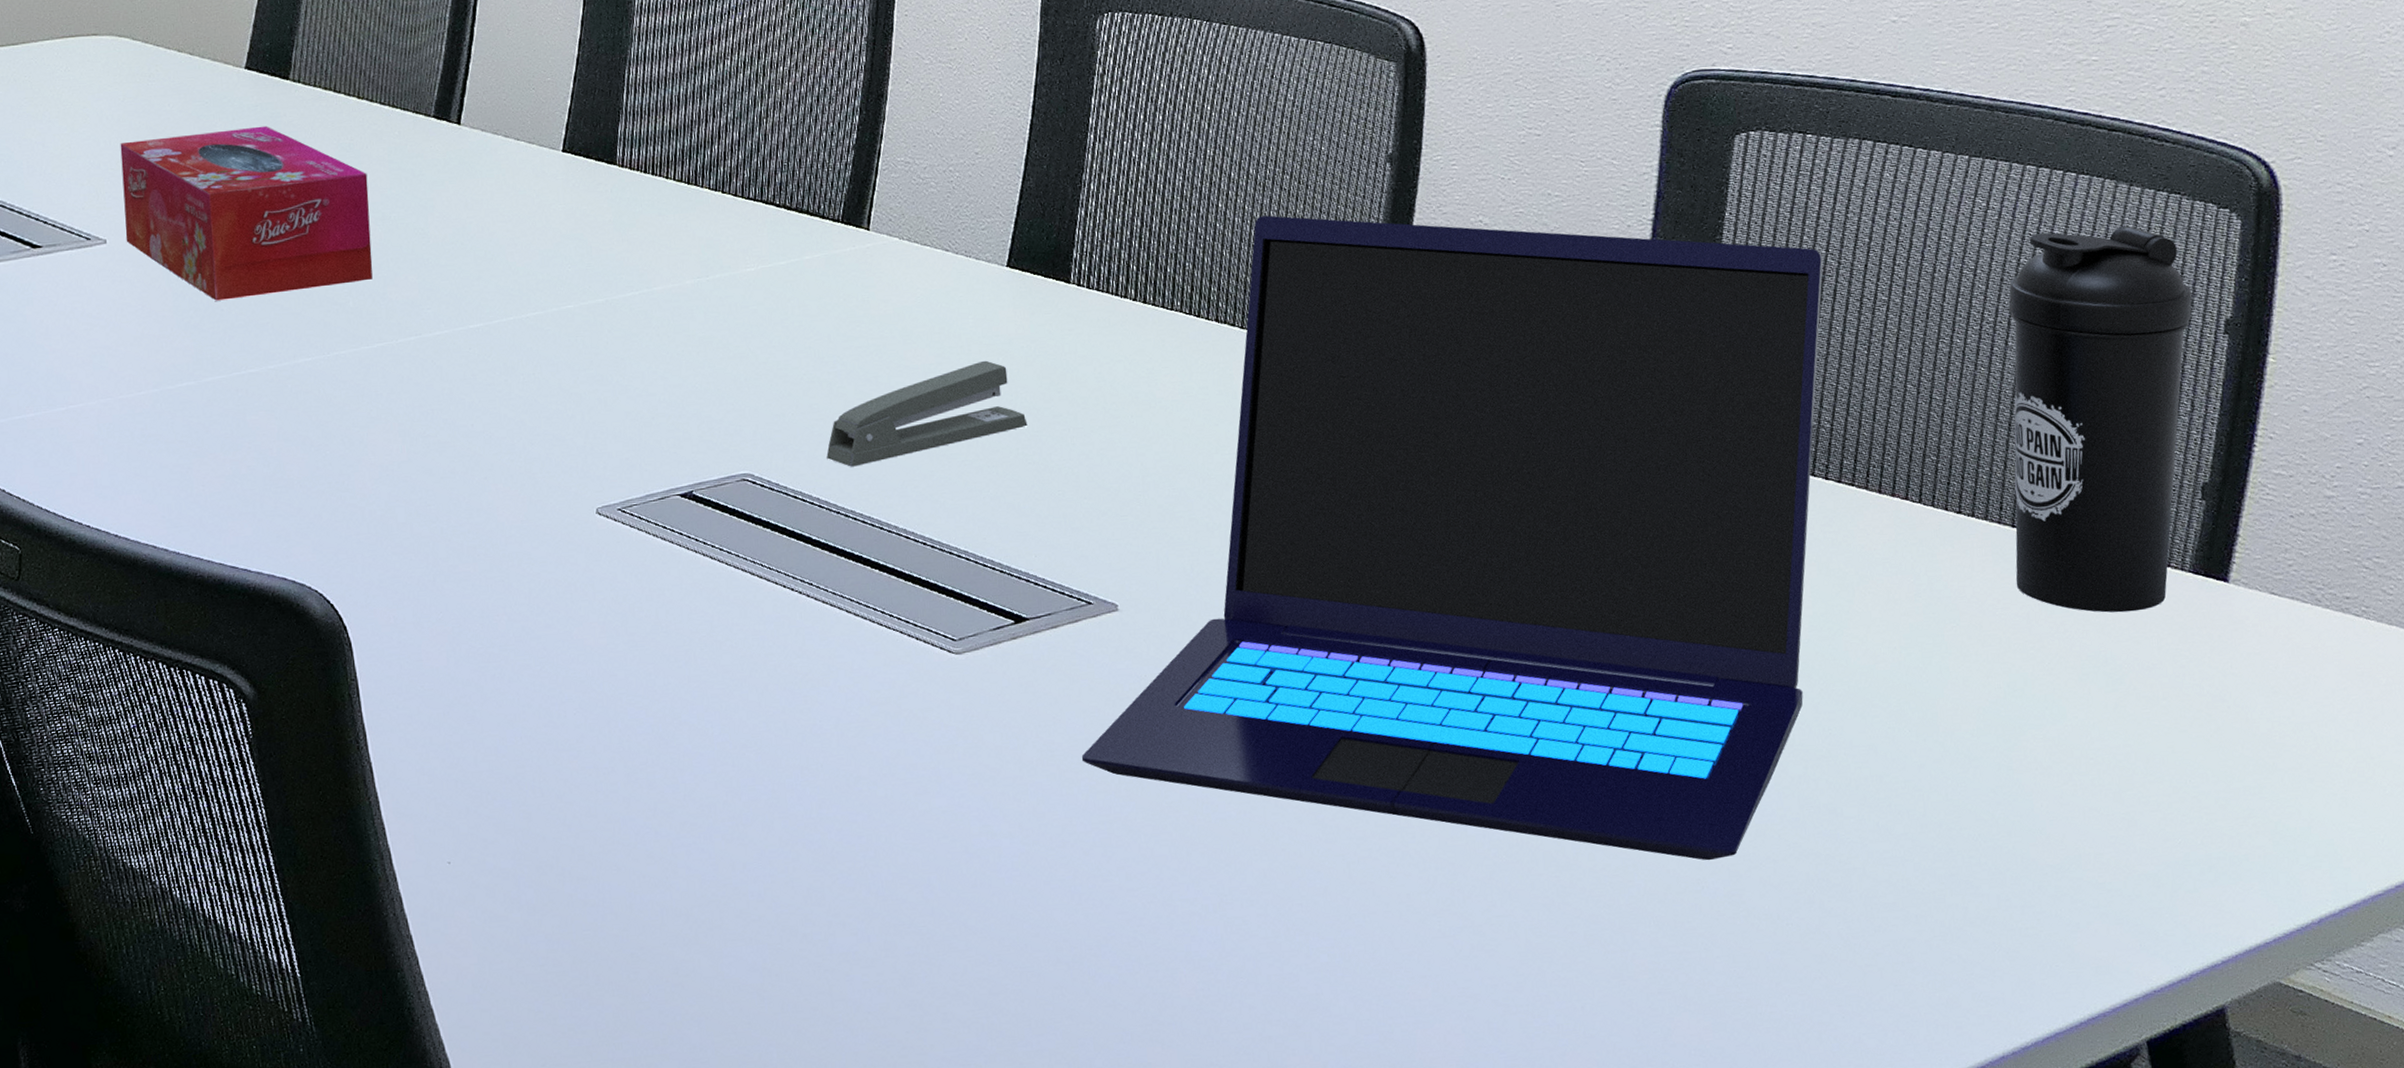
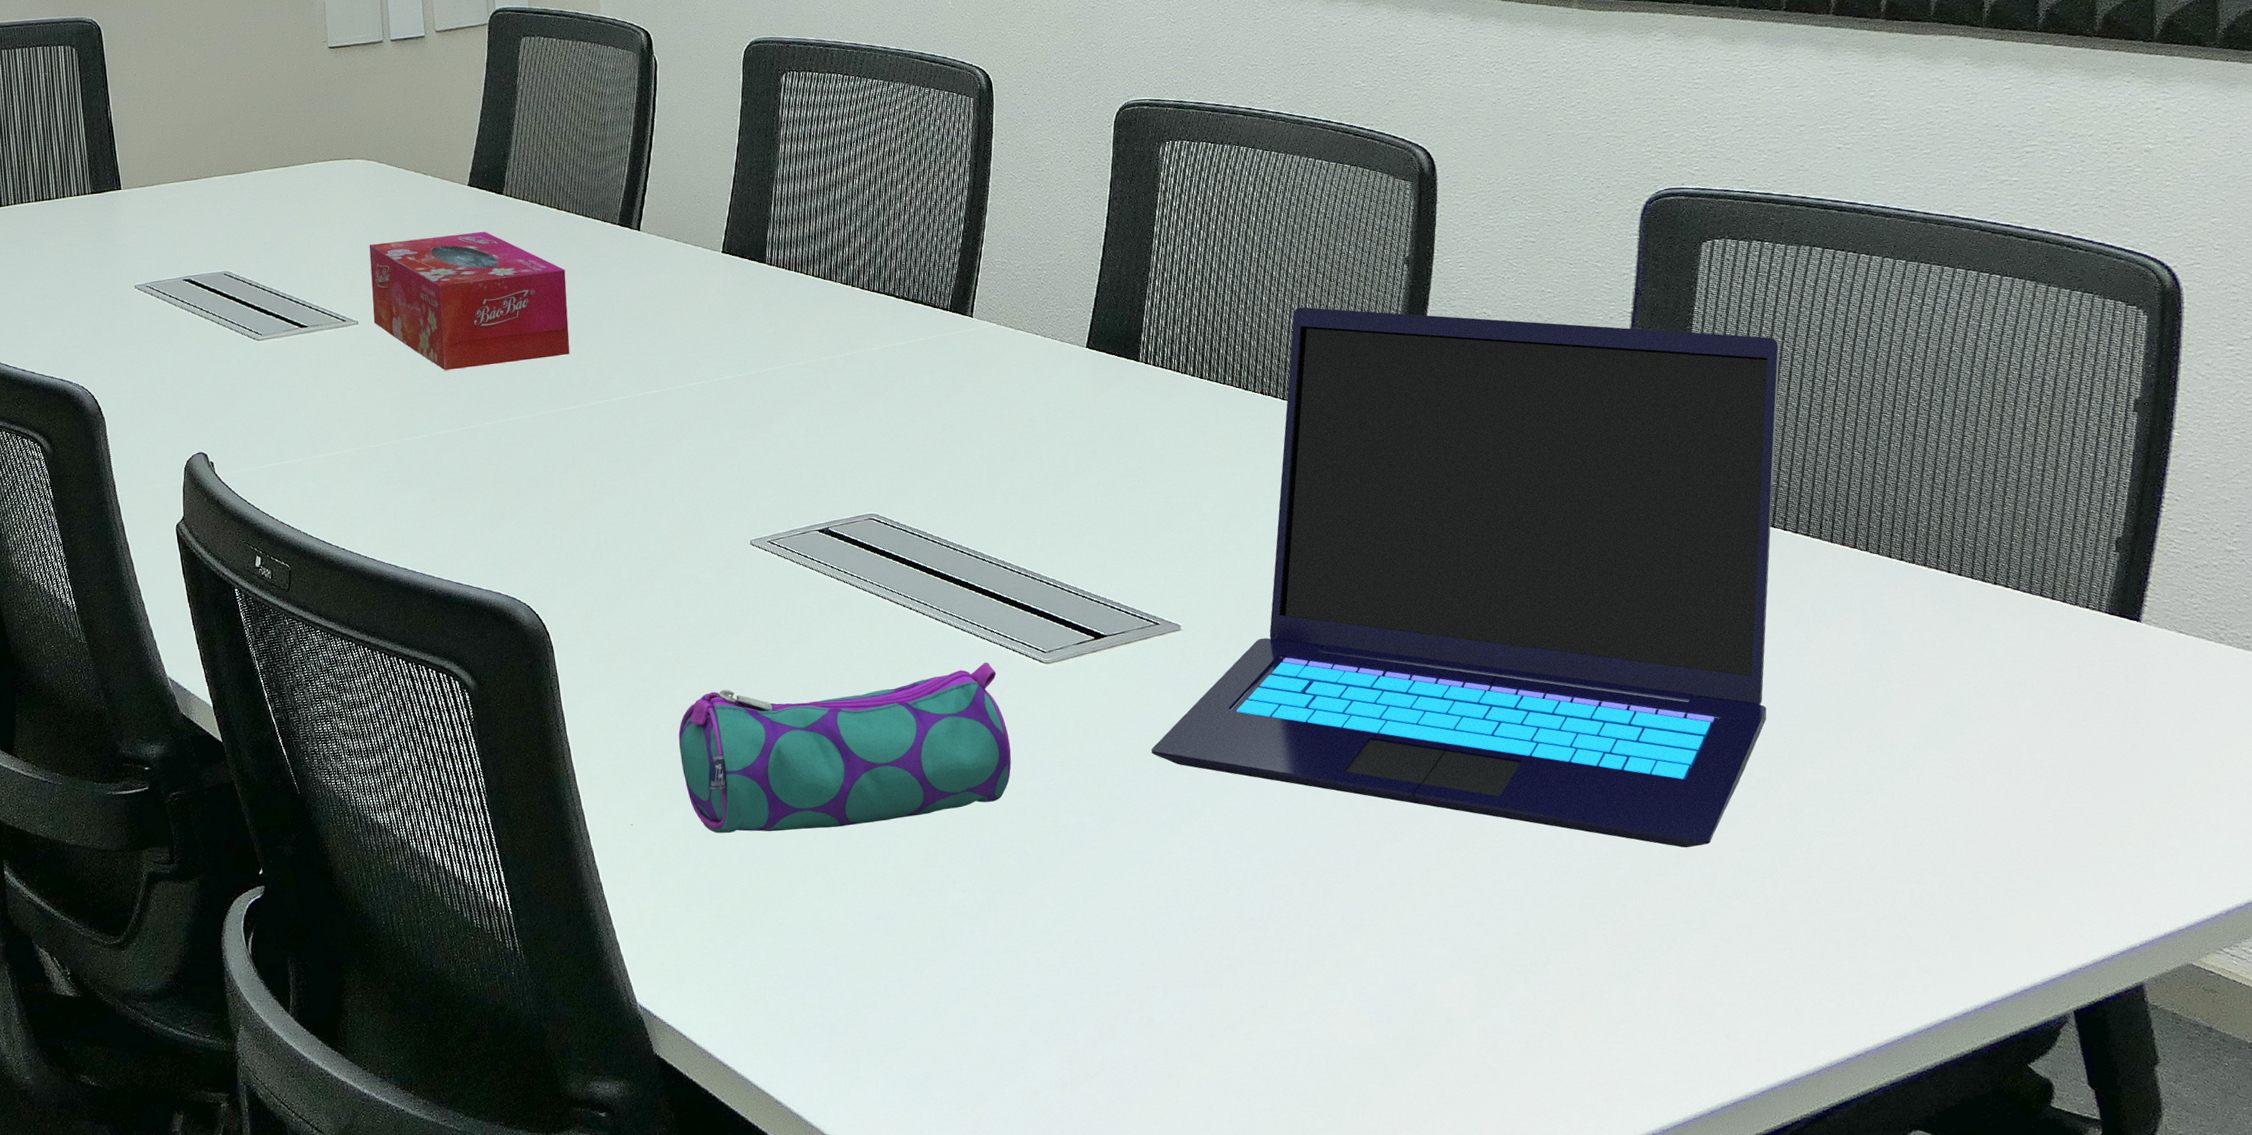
pencil case: none [507,653,914,871] -> present [678,662,1012,834]
stapler: present [826,360,1028,467] -> none [938,424,1104,510]
water bottle: present [2008,226,2192,613] -> none [1942,320,2105,646]

